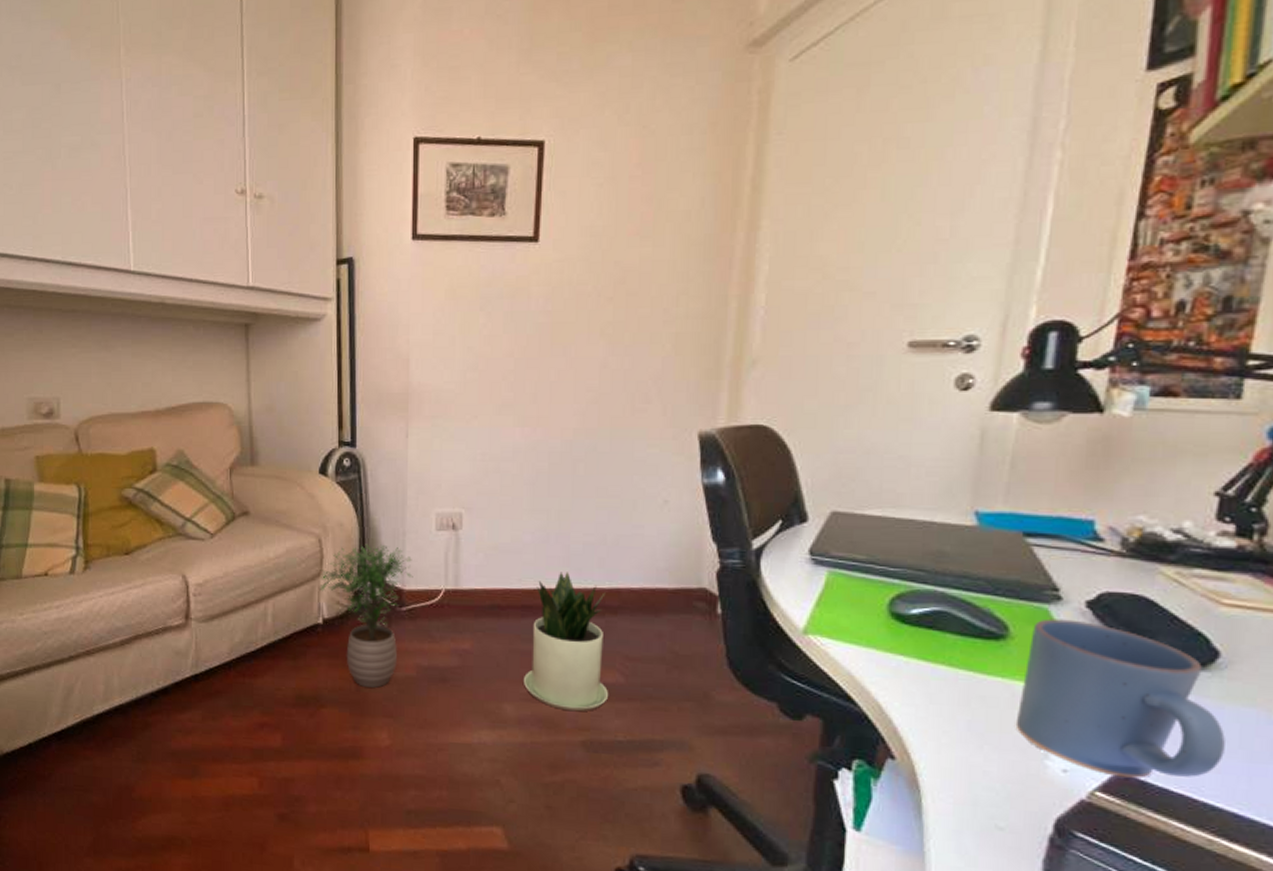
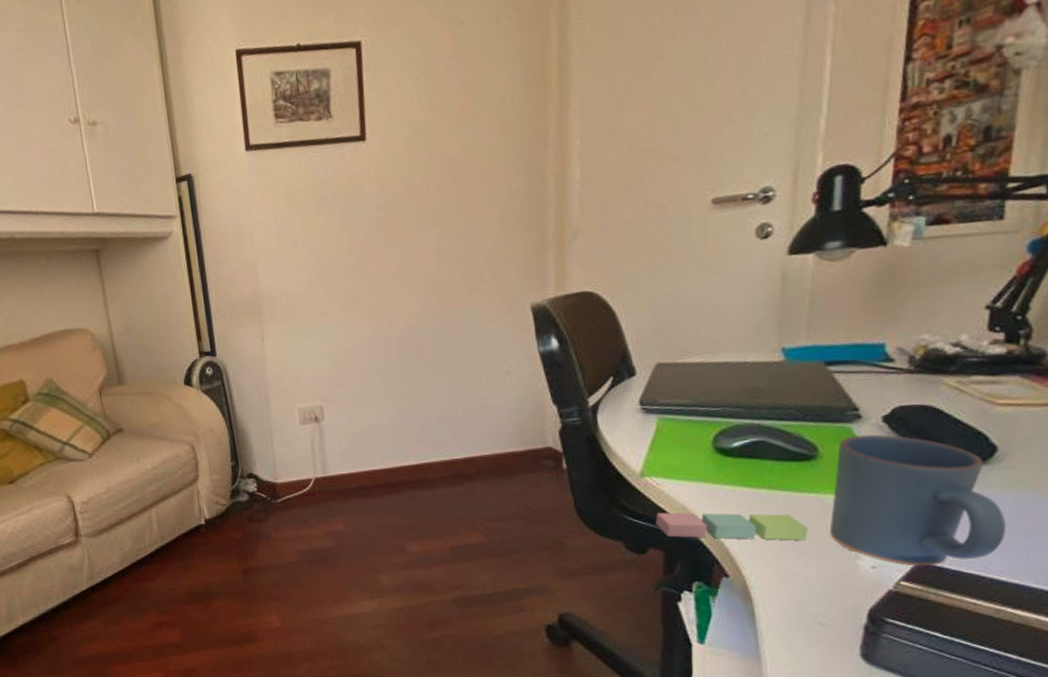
potted plant: present [319,544,413,688] -> none [197,443,284,577]
planter: present [524,572,608,712] -> none [396,448,473,574]
sticky notes: none [815,675,991,730] -> present [655,512,808,541]

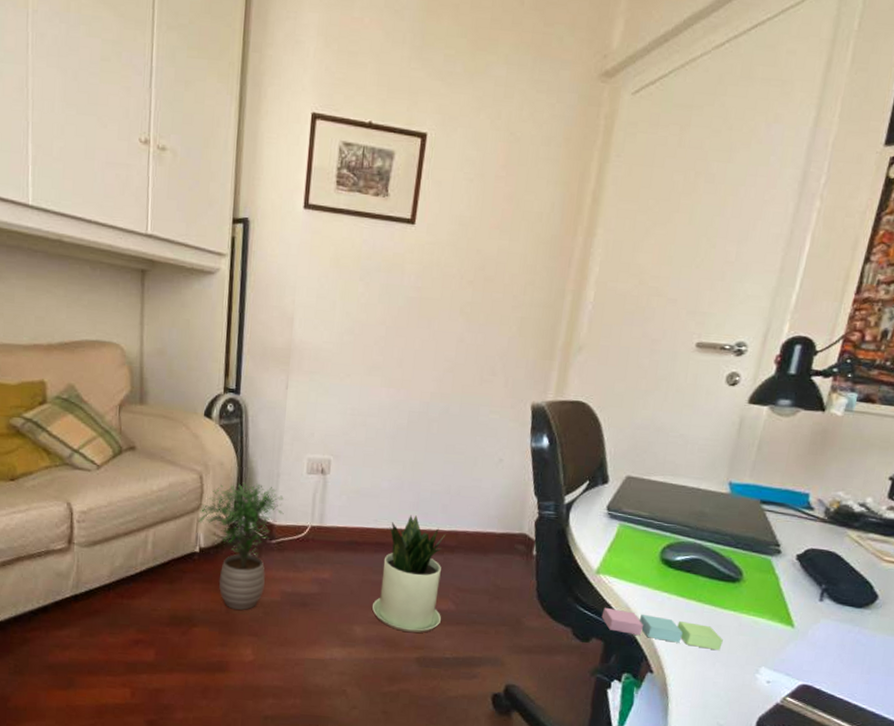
potted plant: none [197,443,284,577] -> present [198,482,284,610]
planter: none [396,448,473,574] -> present [372,515,446,633]
mug: present [829,434,1006,567] -> none [739,567,874,687]

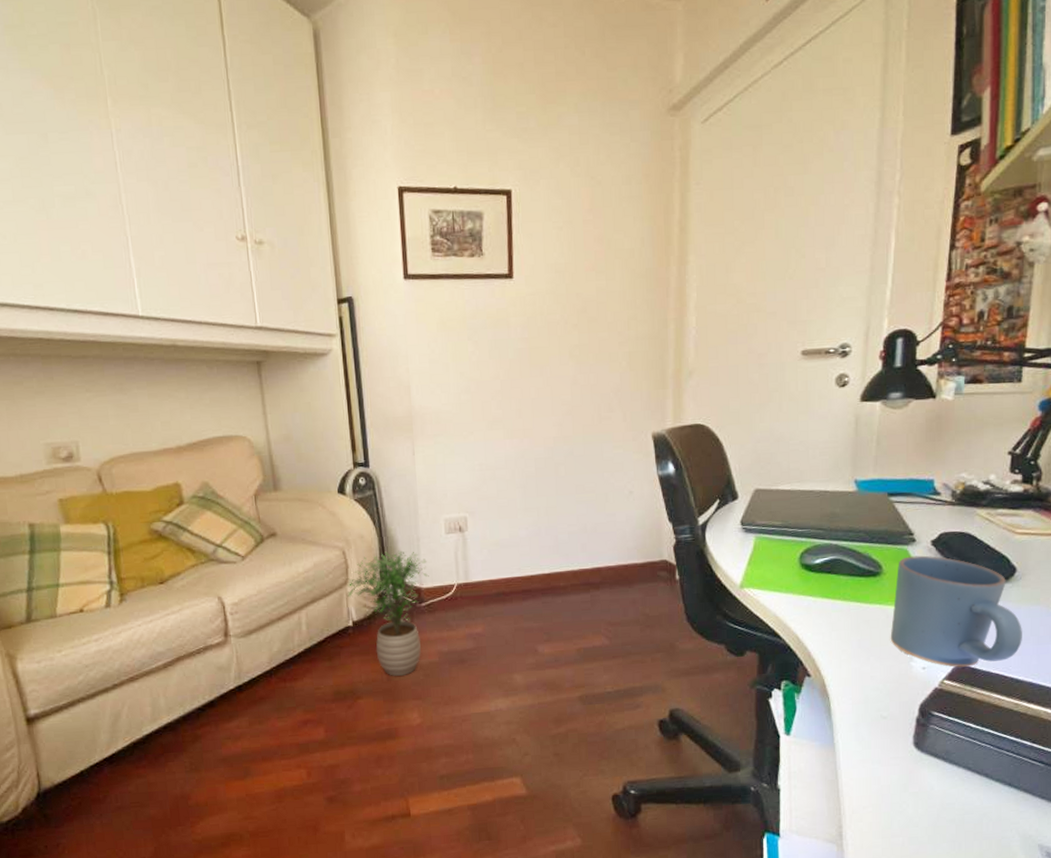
planter: present [372,515,446,633] -> none [529,558,597,673]
sticky notes: present [601,607,723,651] -> none [752,619,873,645]
mug: none [739,567,874,687] -> present [890,555,1022,668]

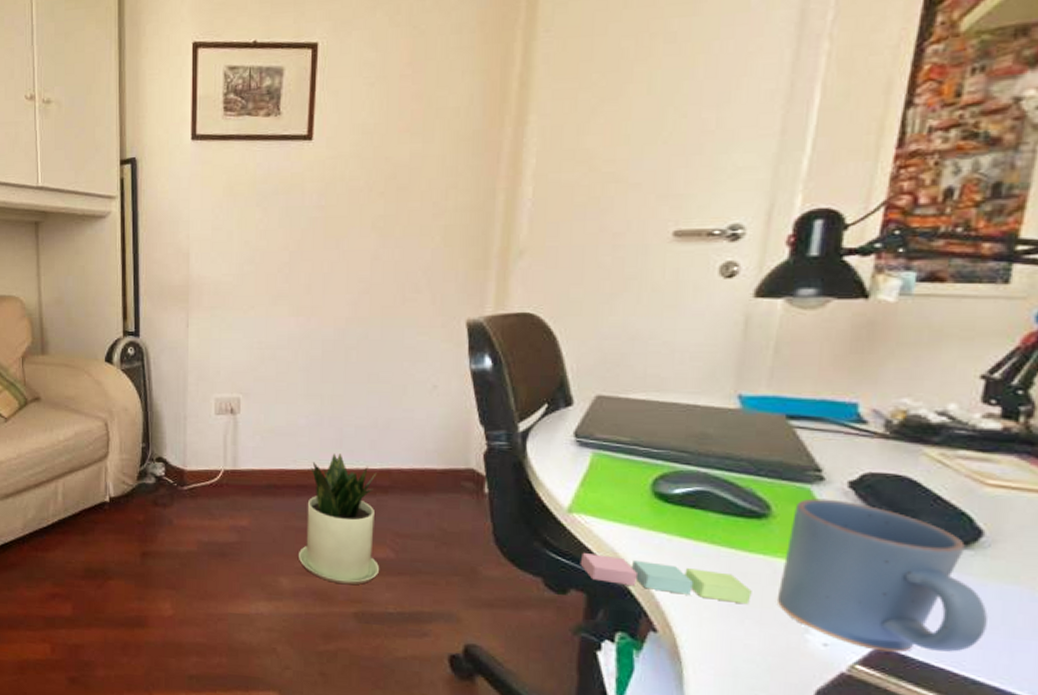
potted plant: present [347,550,429,676] -> none [106,427,194,561]
planter: none [529,558,597,673] -> present [299,453,379,585]
sticky notes: none [752,619,873,645] -> present [580,552,752,605]

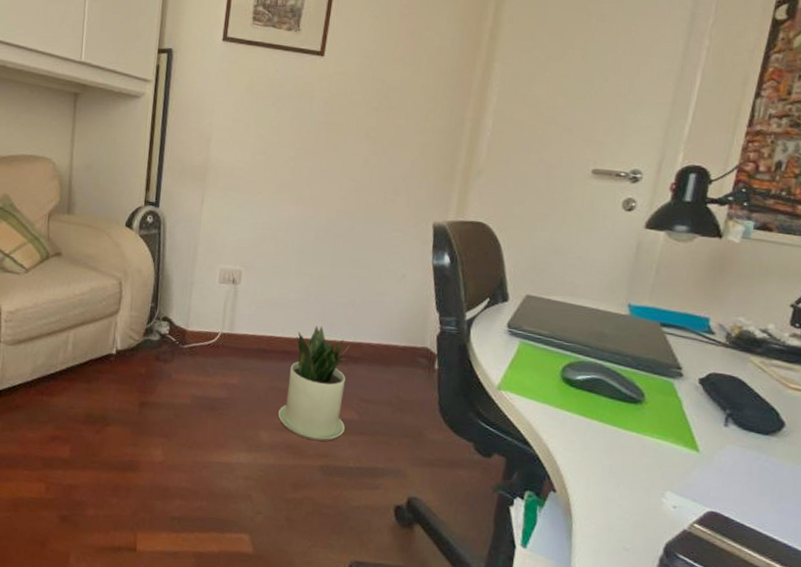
sticky notes: present [580,552,752,605] -> none [503,423,627,473]
mug: present [776,498,988,653] -> none [643,390,784,516]

